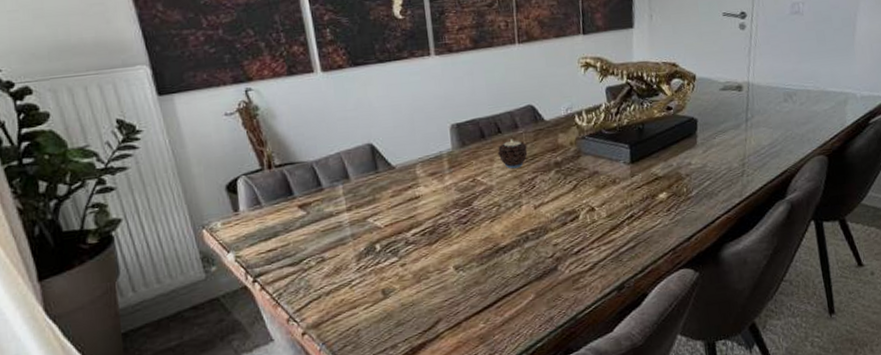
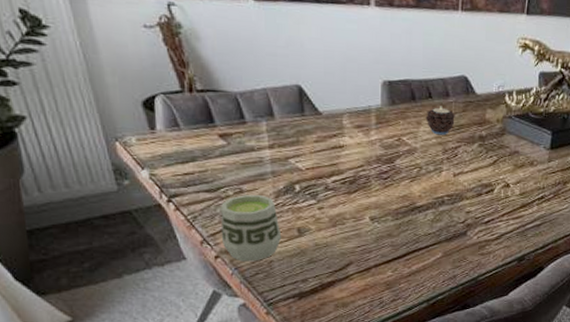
cup: none [304,261,367,335] -> present [221,195,282,262]

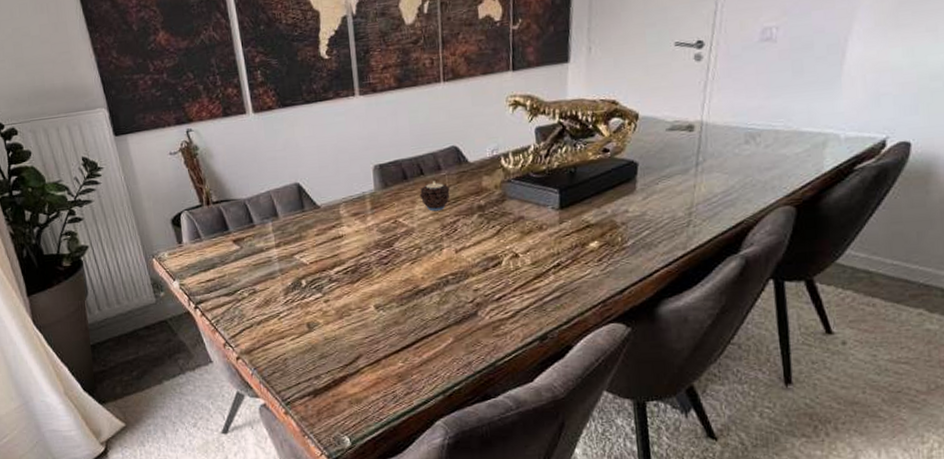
cup: present [221,195,282,262] -> none [238,294,294,361]

